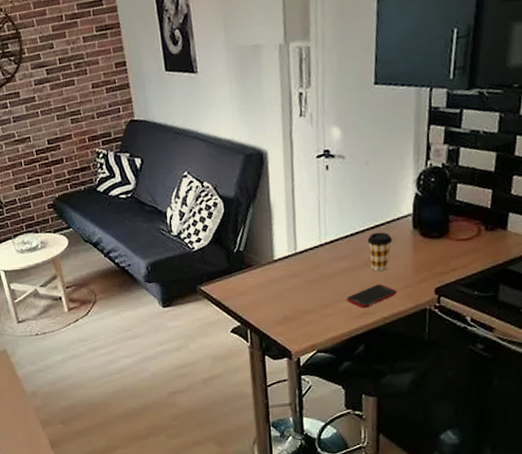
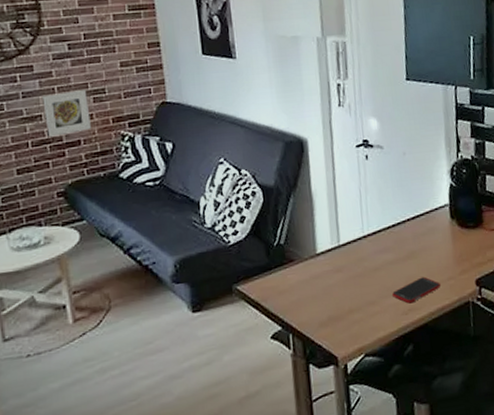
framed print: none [29,112,71,156] -> present [42,90,91,137]
coffee cup: present [367,232,392,271] -> none [409,222,432,263]

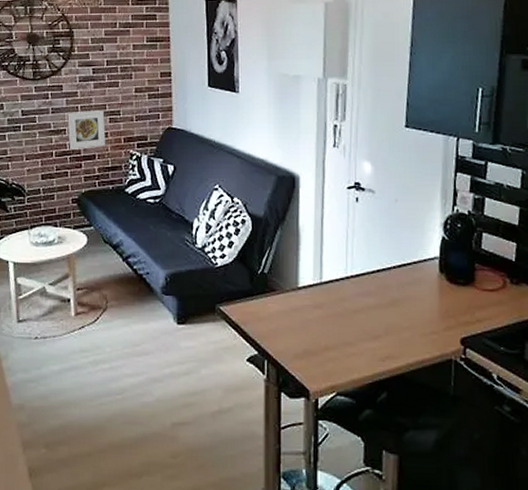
cell phone: present [392,276,442,304] -> none [371,326,423,351]

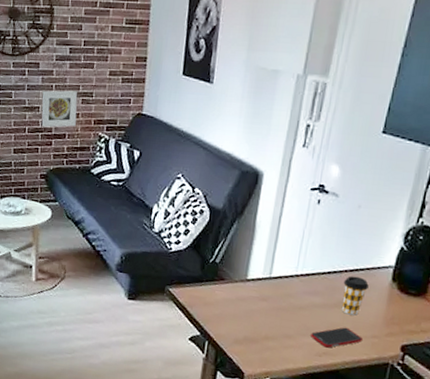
cell phone: none [371,326,423,351] -> present [311,327,364,348]
coffee cup: none [394,271,418,313] -> present [341,275,369,316]

